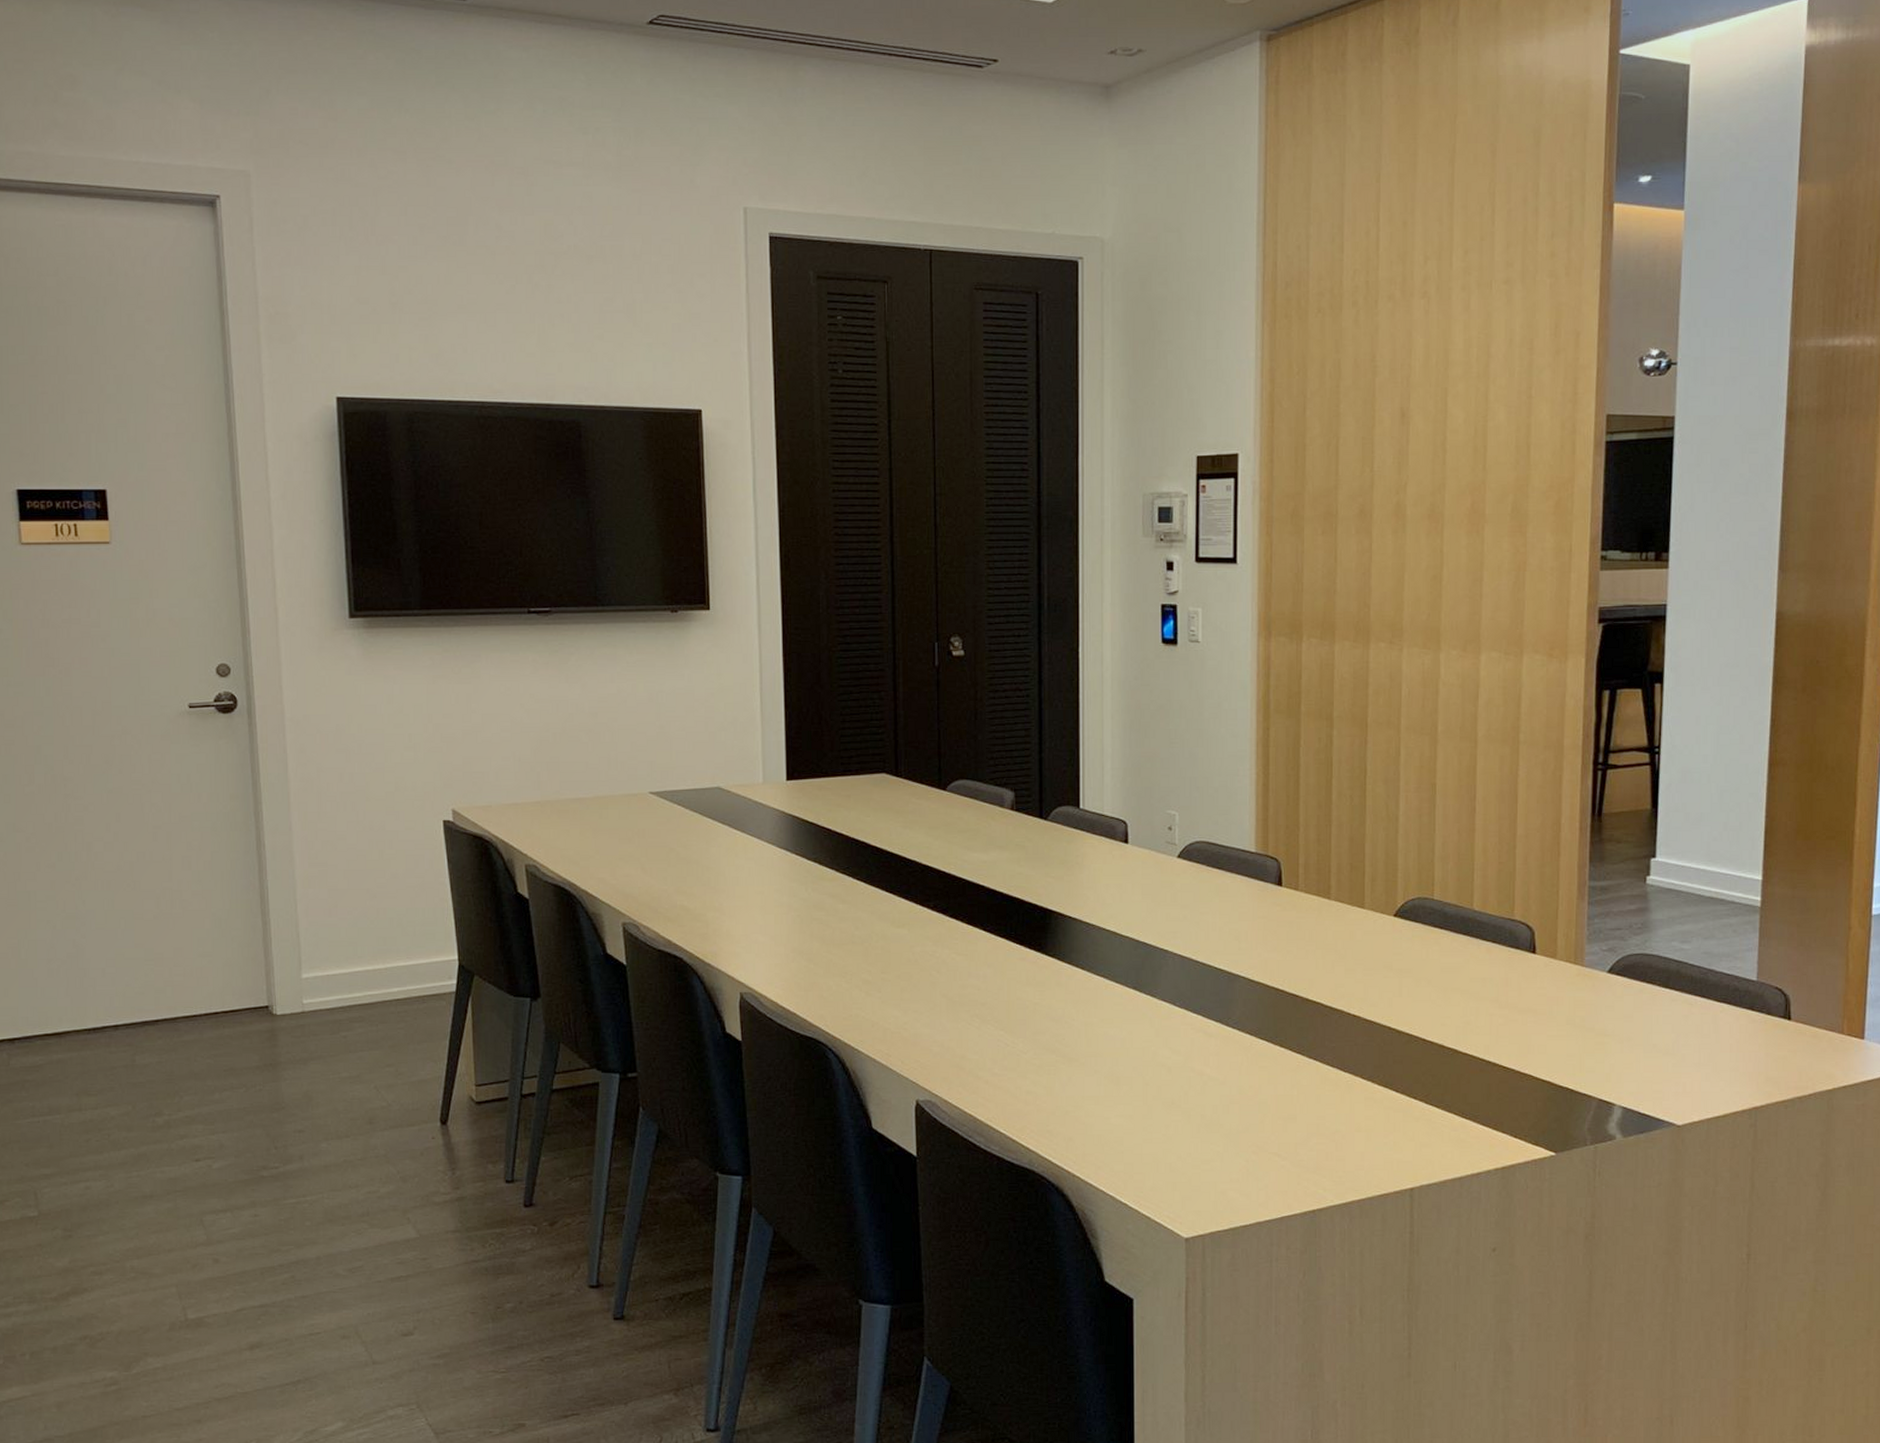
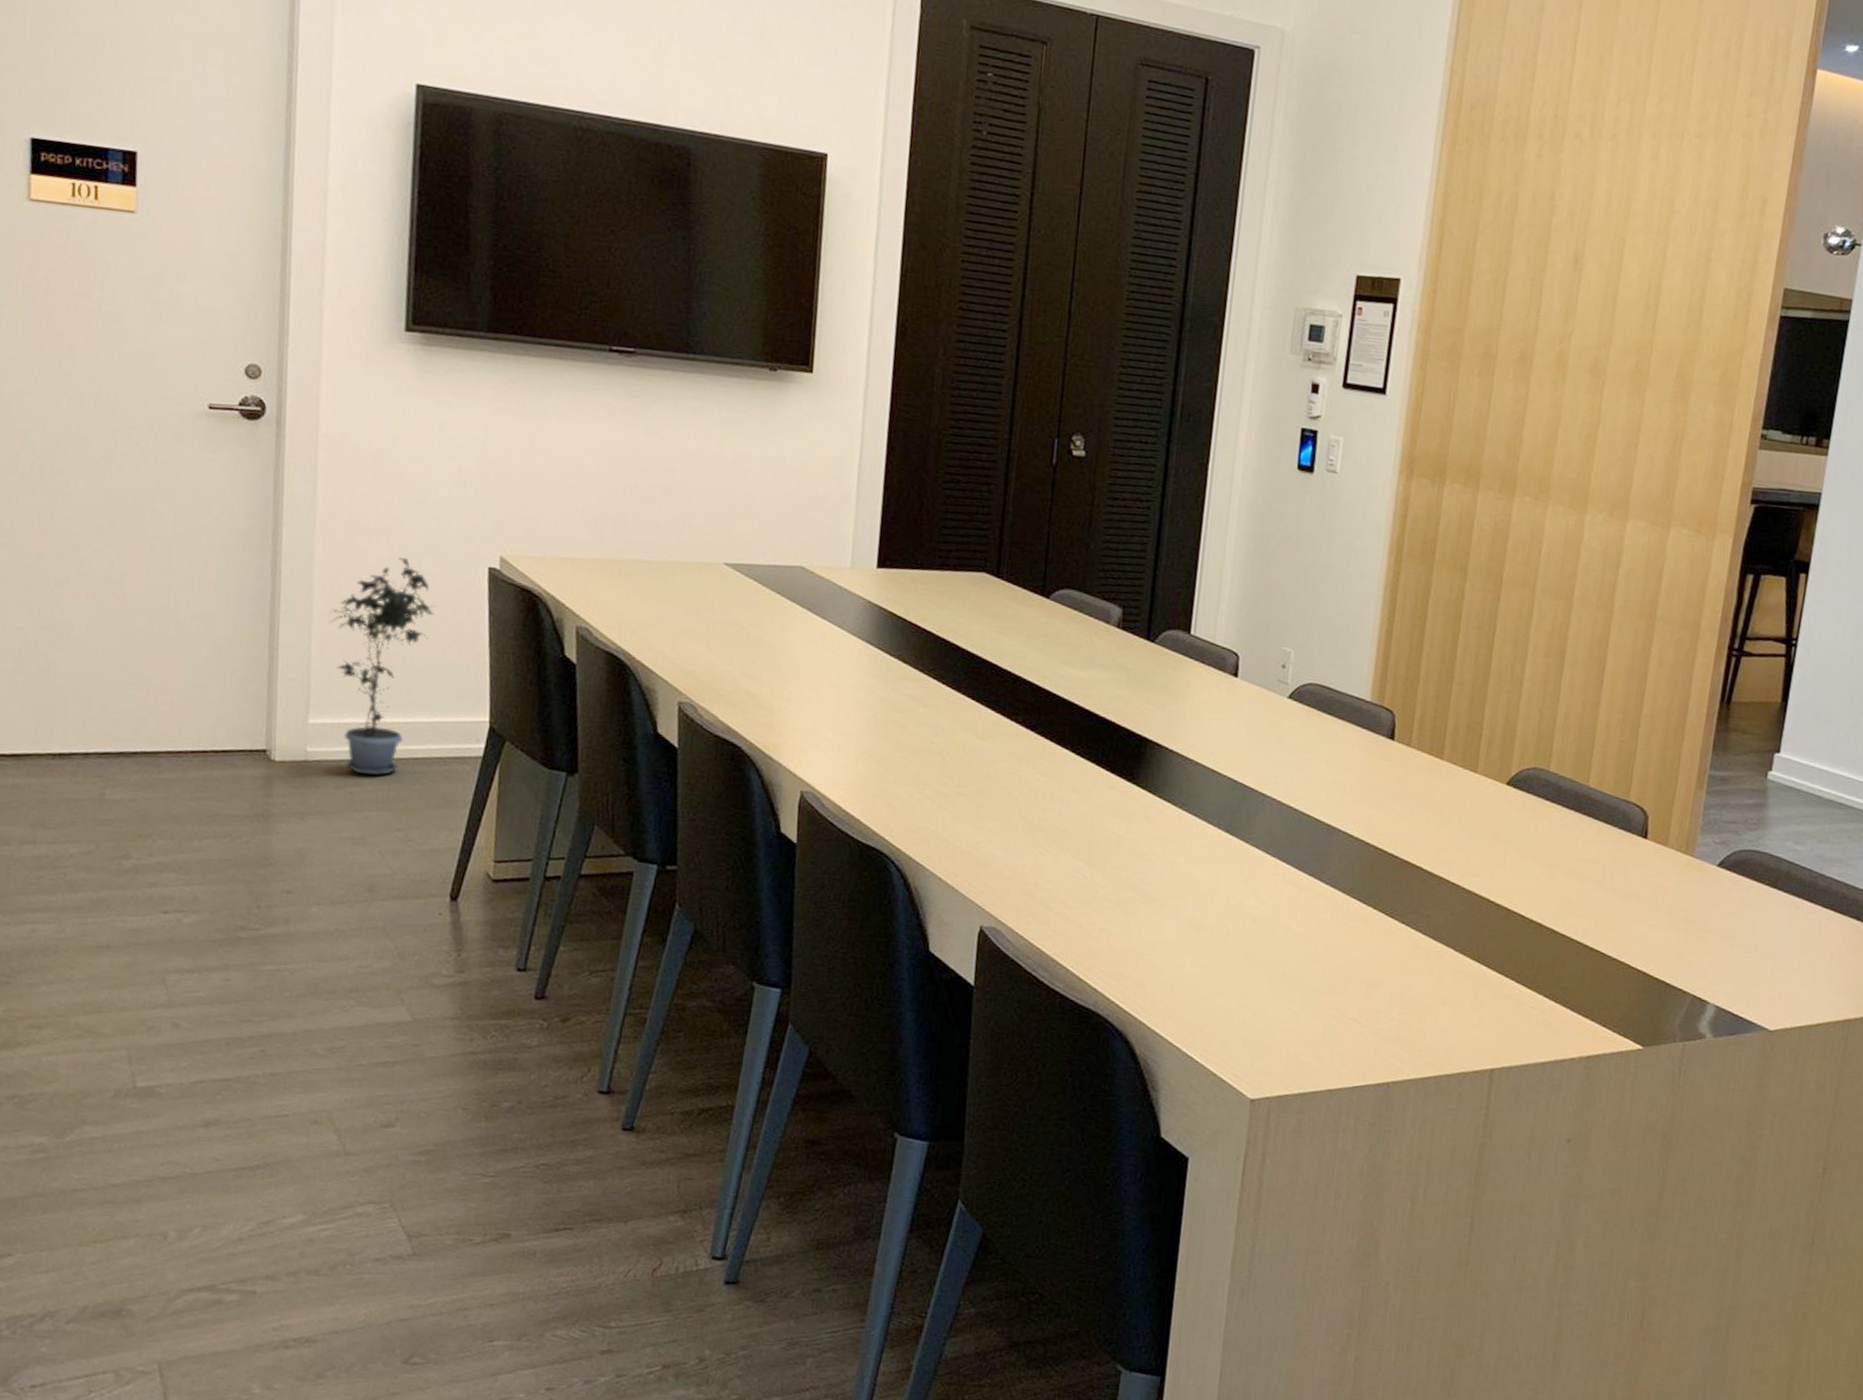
potted plant: none [311,821,400,1019] -> present [329,558,435,776]

